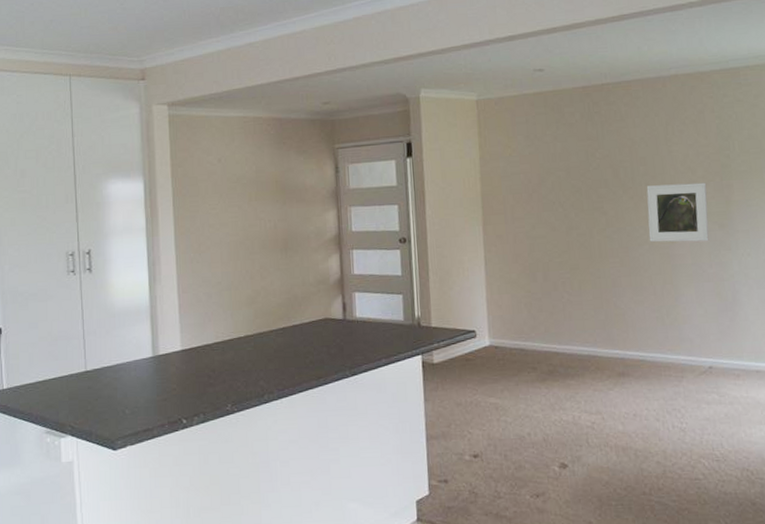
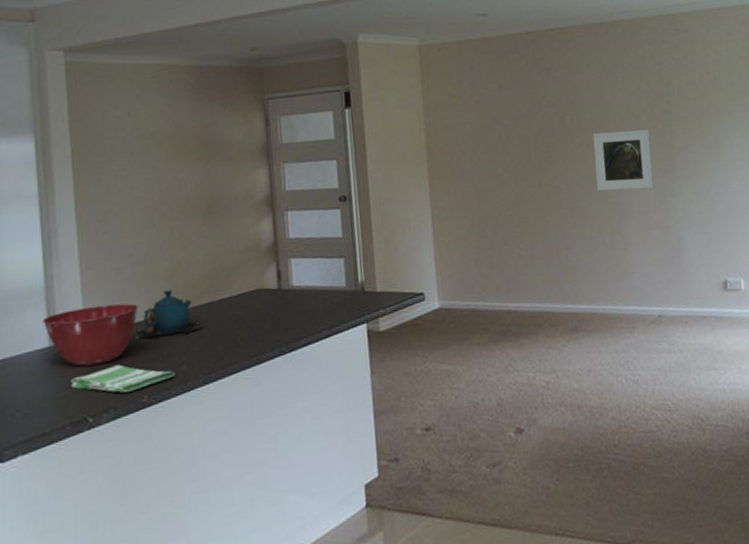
mixing bowl: none [147,324,225,375] -> present [42,303,139,367]
dish towel: none [169,376,254,400] -> present [70,364,176,393]
teapot: none [223,314,277,356] -> present [137,290,202,338]

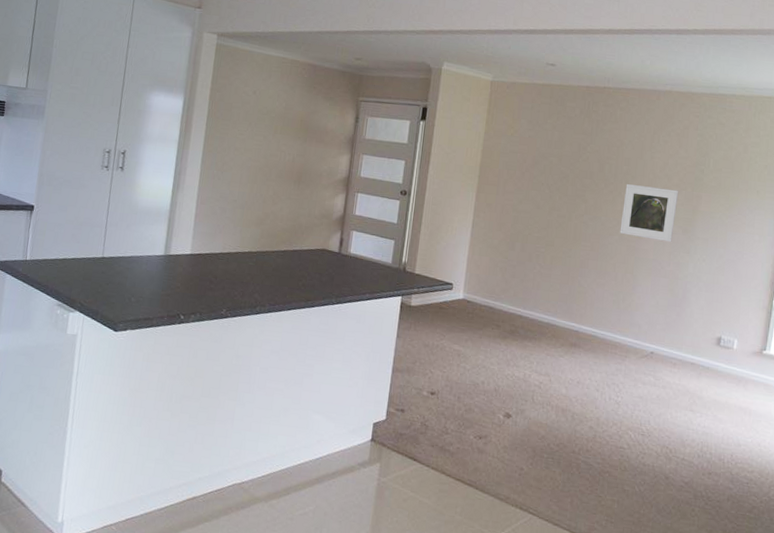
mixing bowl: present [42,303,139,367] -> none [163,231,233,278]
dish towel: present [70,364,176,393] -> none [173,280,249,304]
teapot: present [137,290,202,338] -> none [227,233,276,271]

